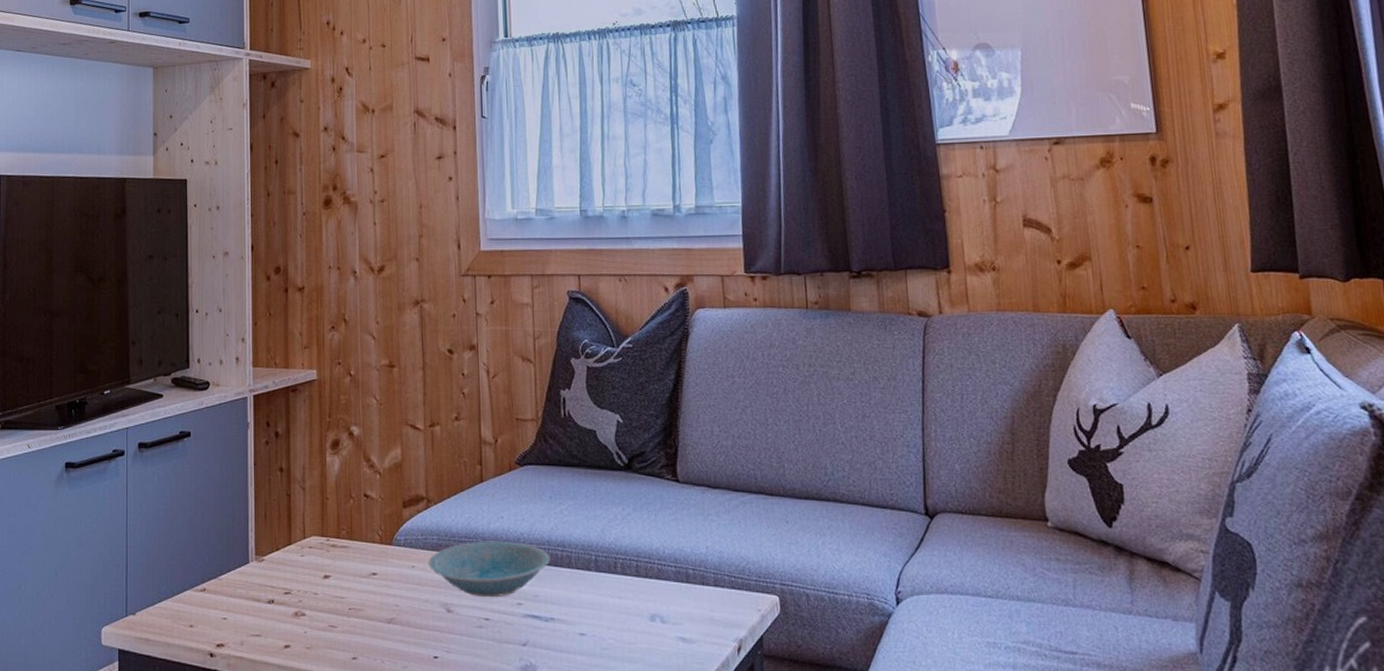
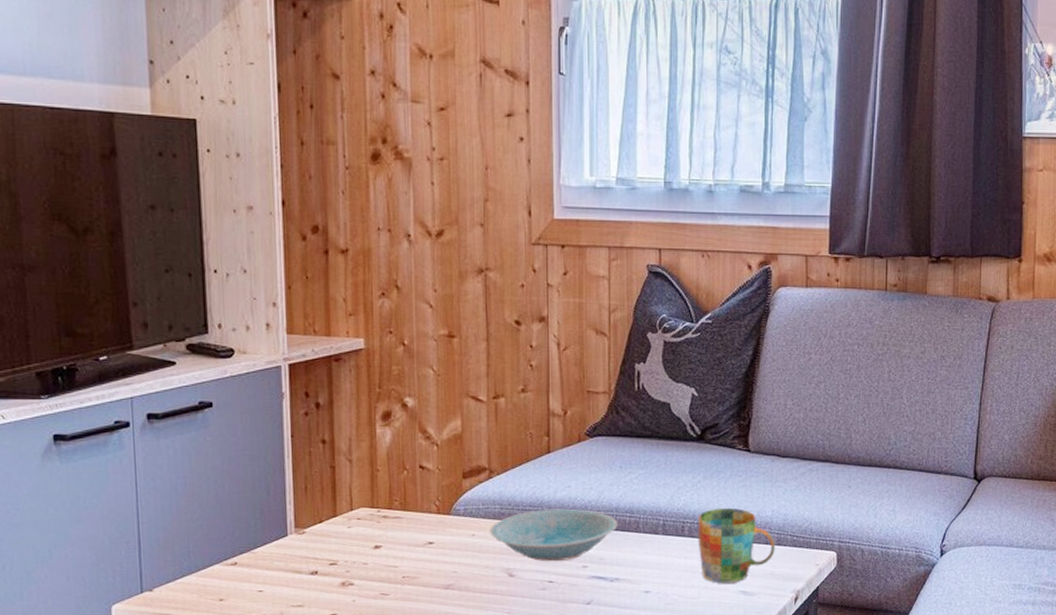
mug: none [630,543,713,628] -> present [698,507,775,584]

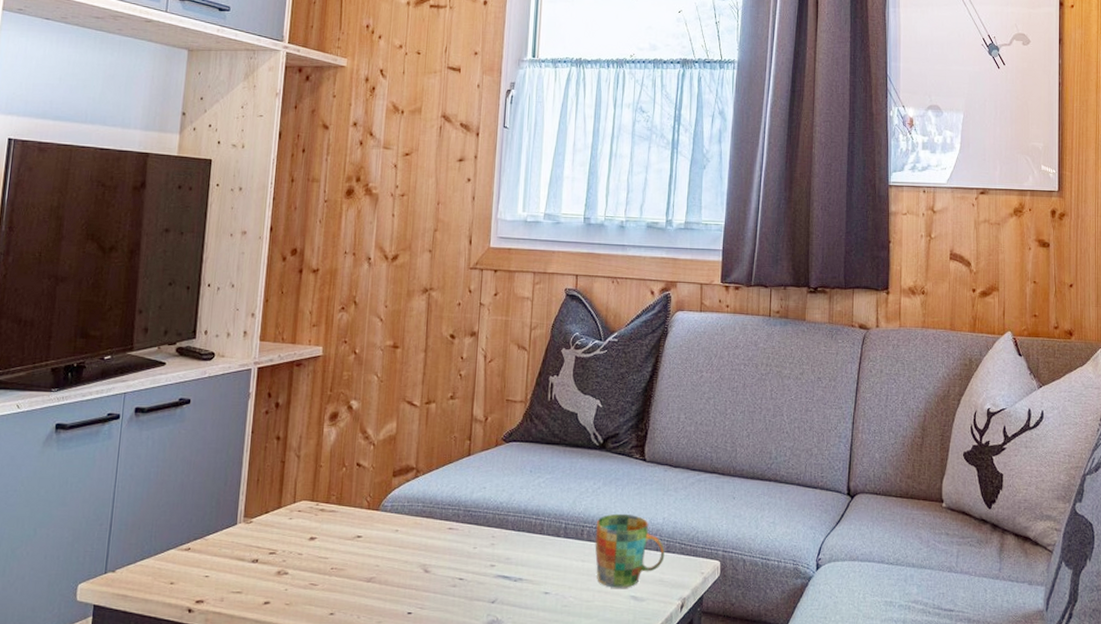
bowl: present [489,509,618,562] -> none [411,508,525,560]

